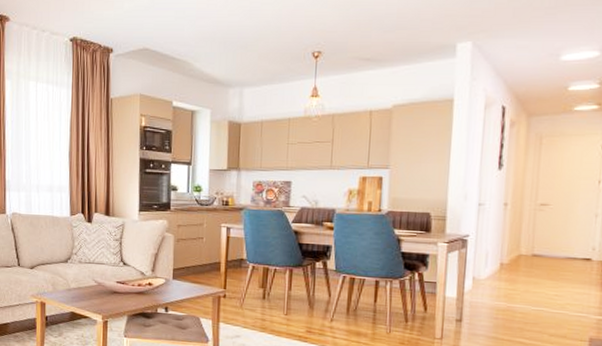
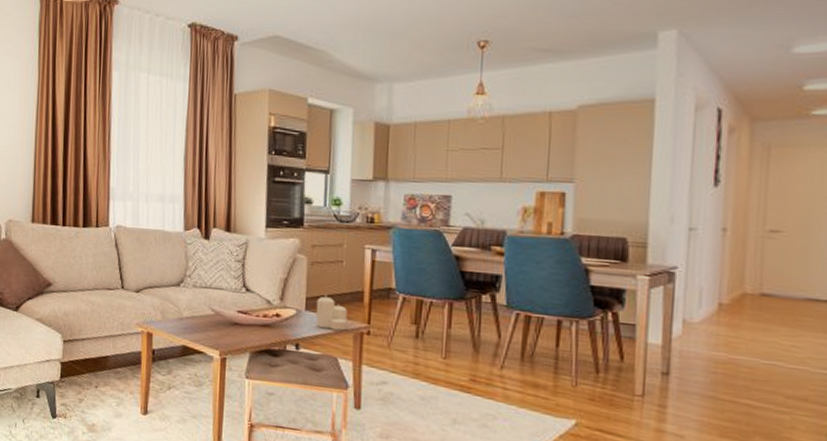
candle: none [181,265,208,295] -> present [315,294,348,331]

